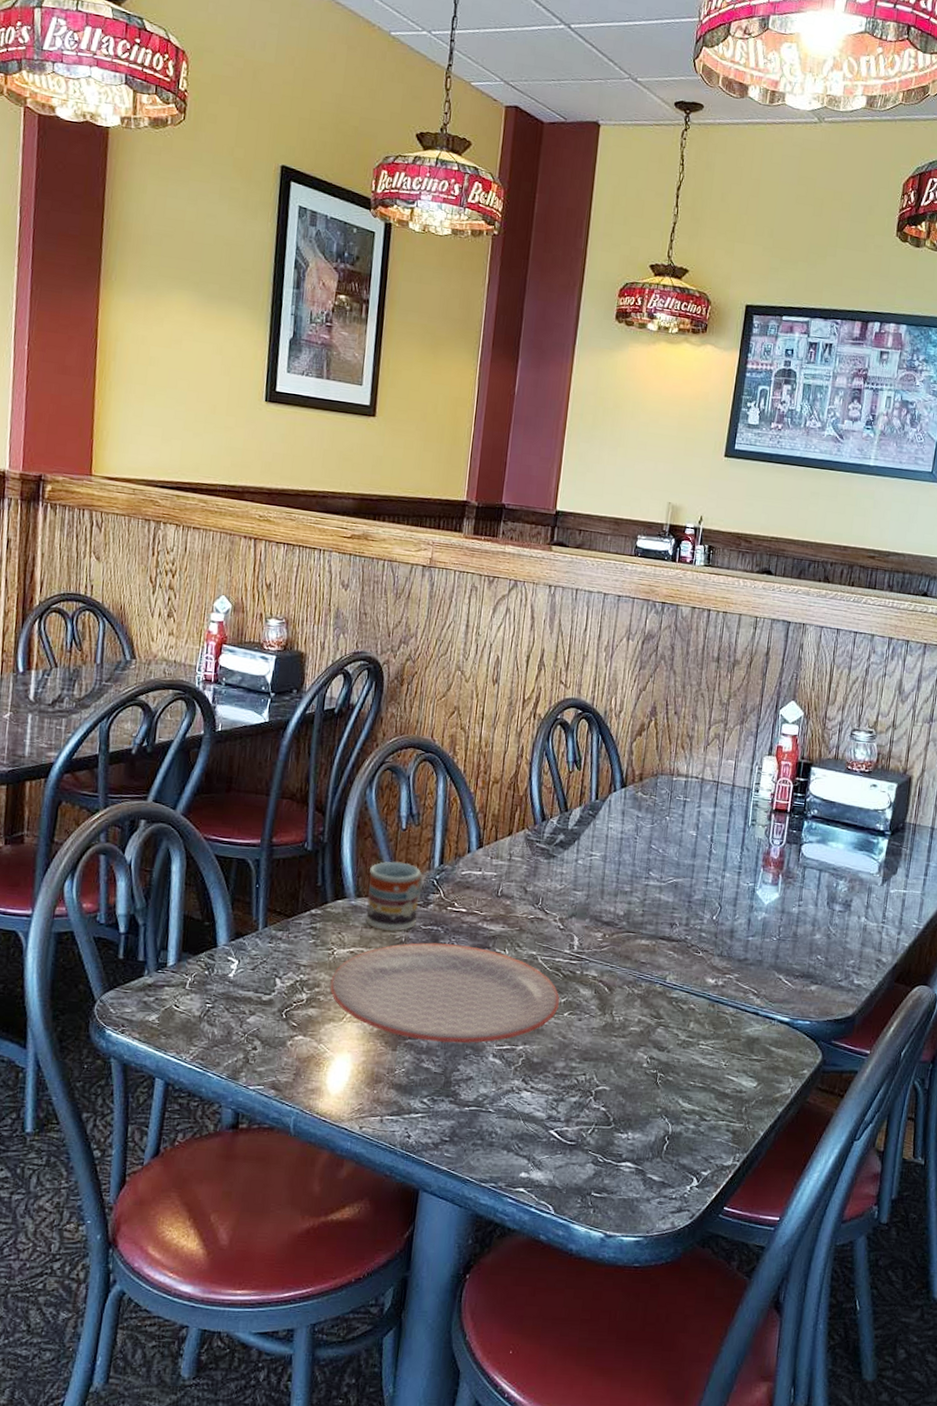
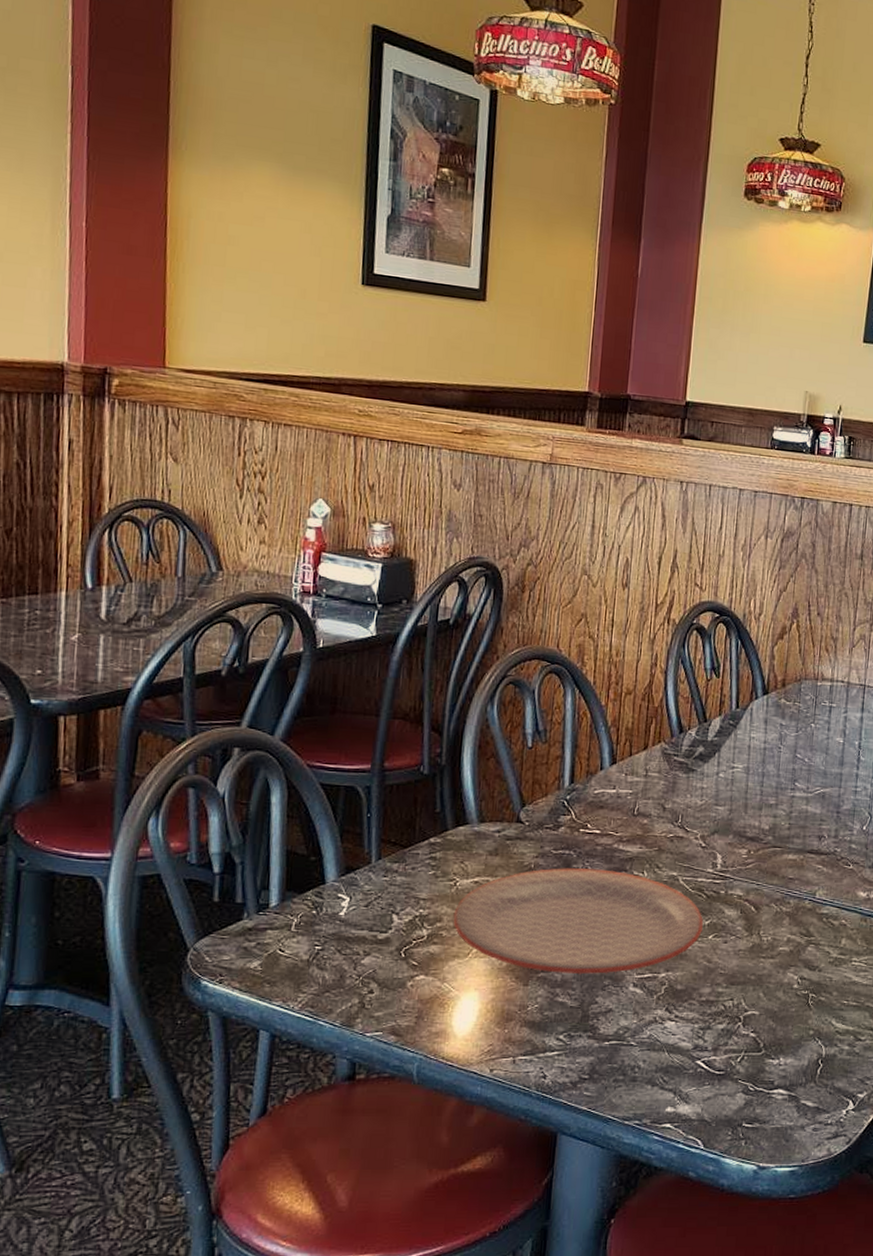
cup: present [366,861,423,931] -> none [490,782,552,858]

